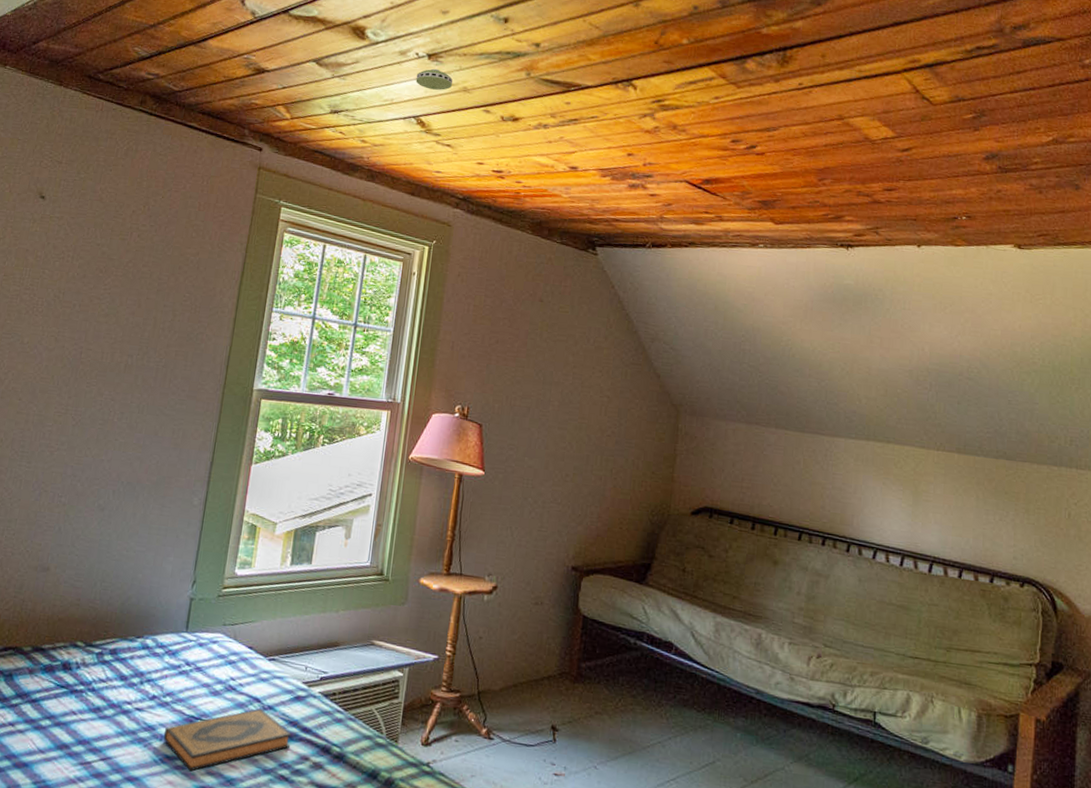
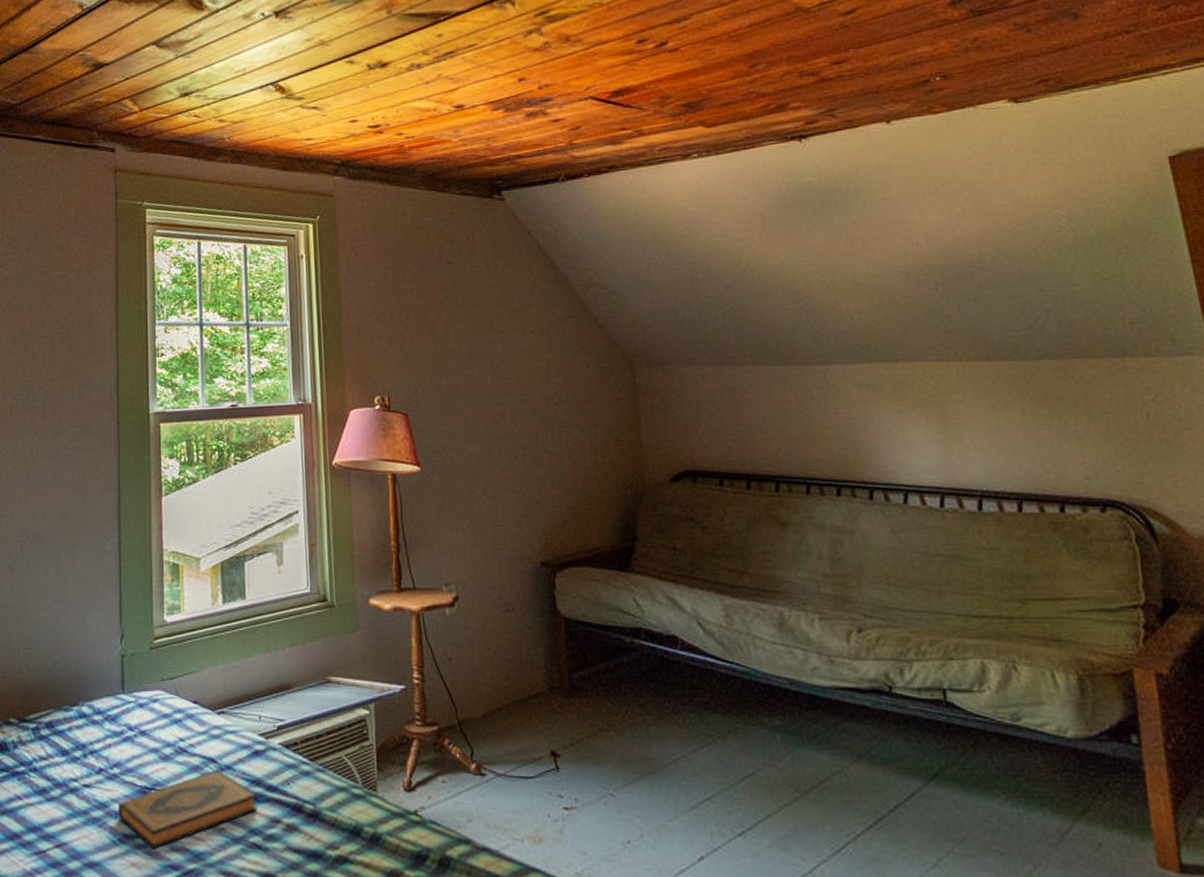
smoke detector: present [415,68,453,91] -> none [266,26,308,50]

